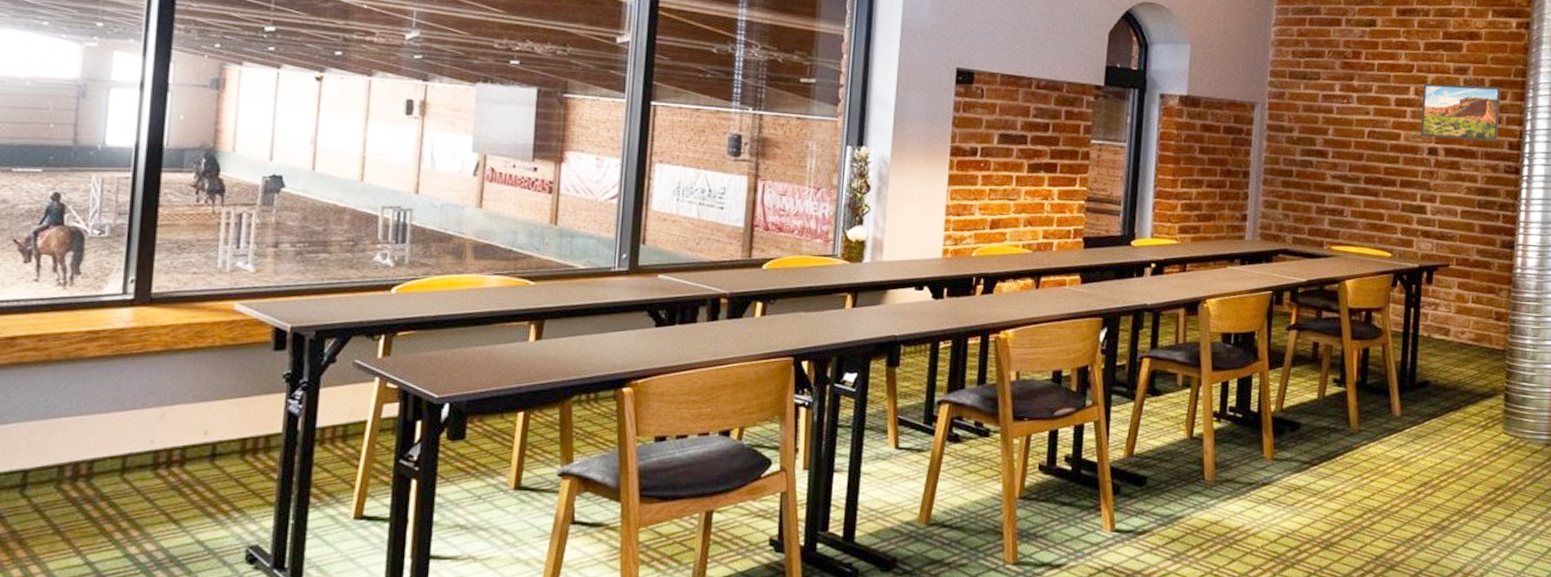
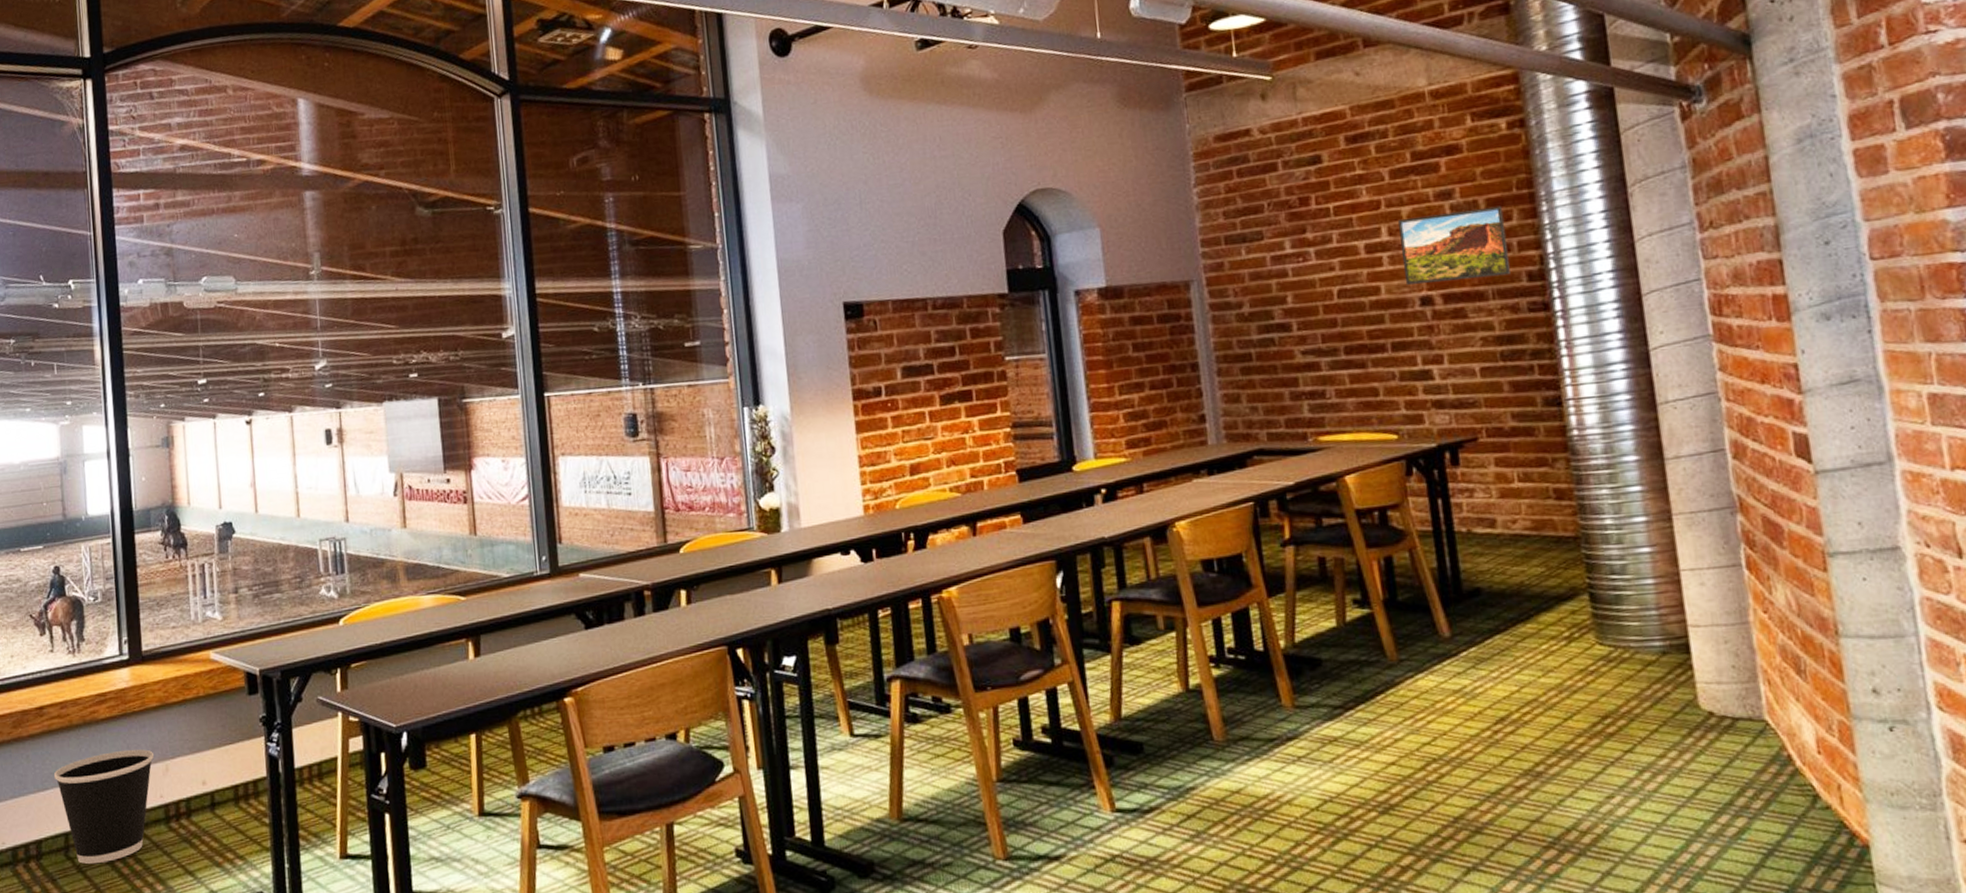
wastebasket: none [19,391,149,505] -> present [54,749,154,865]

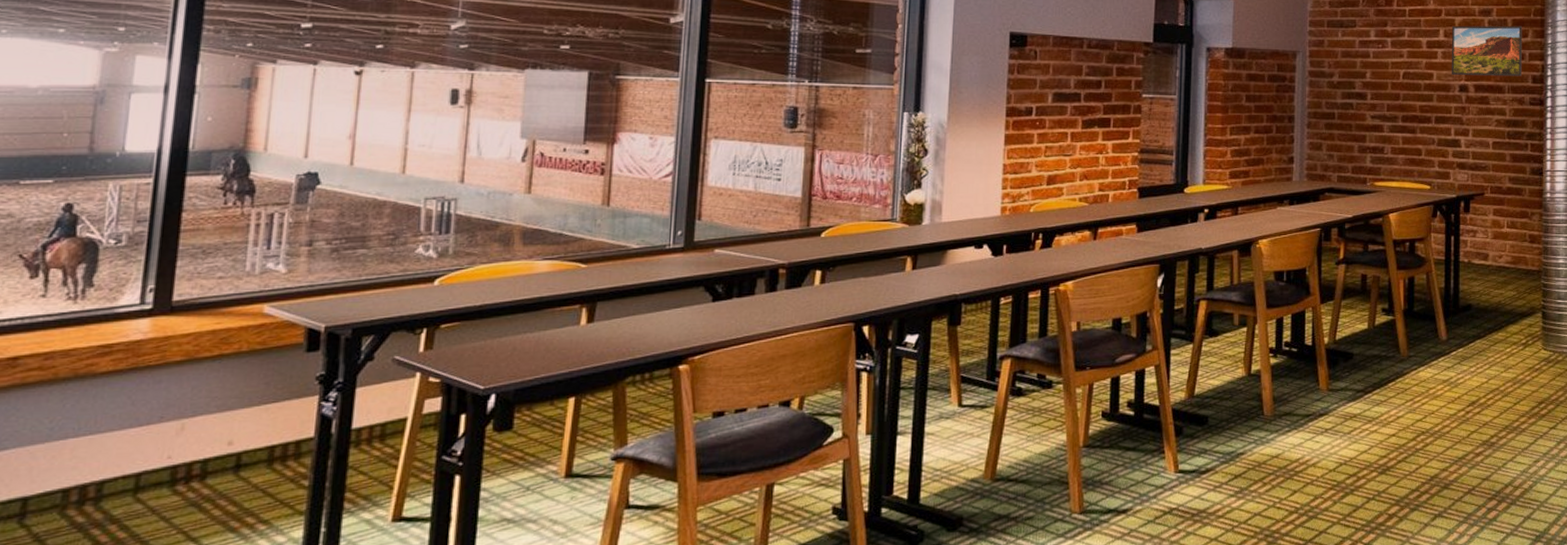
wastebasket: present [54,749,154,865] -> none [20,406,167,533]

